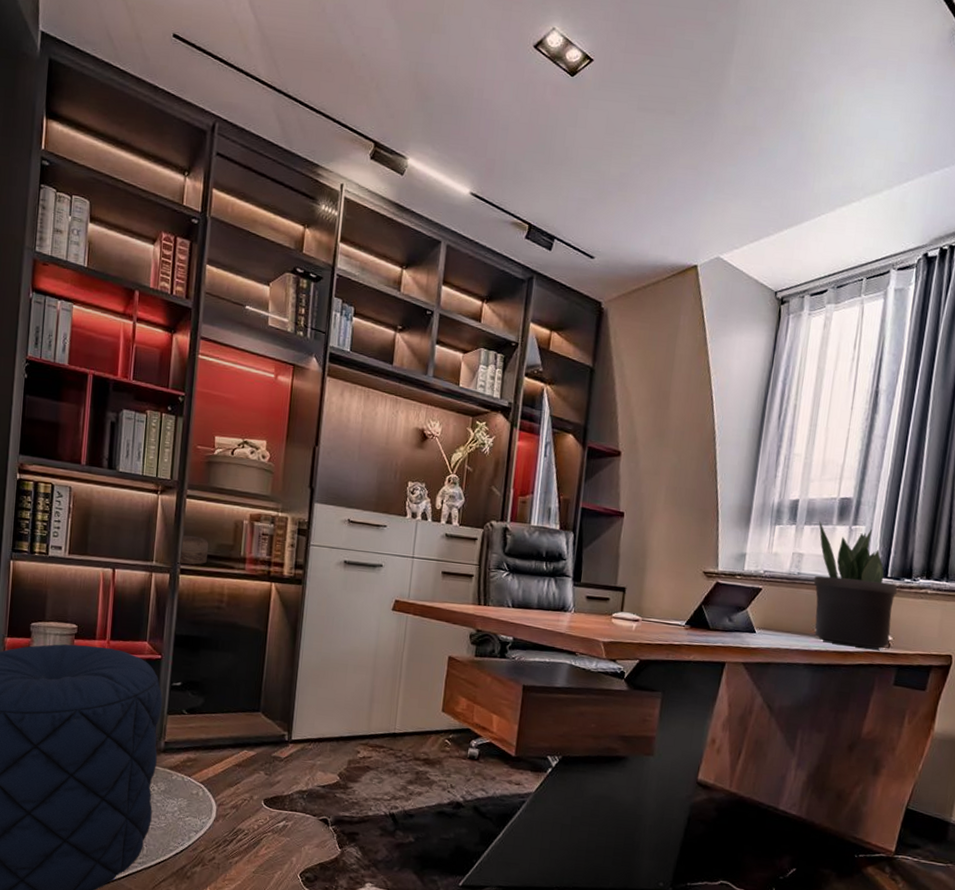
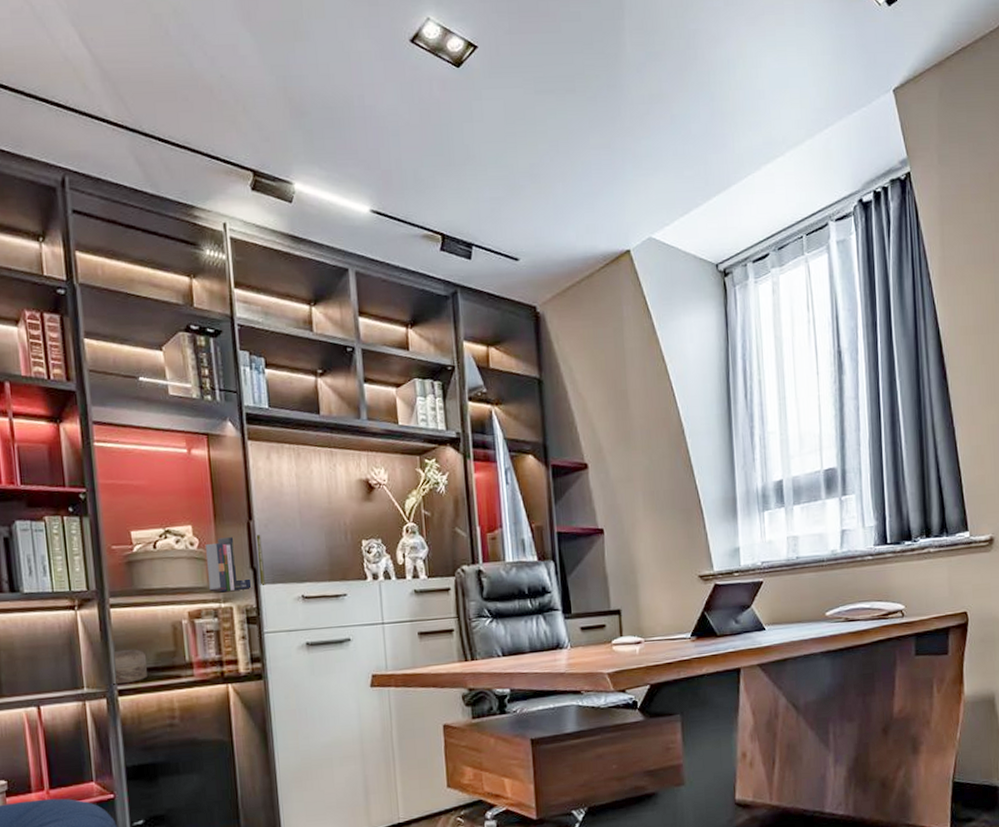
books: none [271,456,323,505] -> present [206,535,265,593]
planter: present [813,520,898,650] -> none [807,497,902,625]

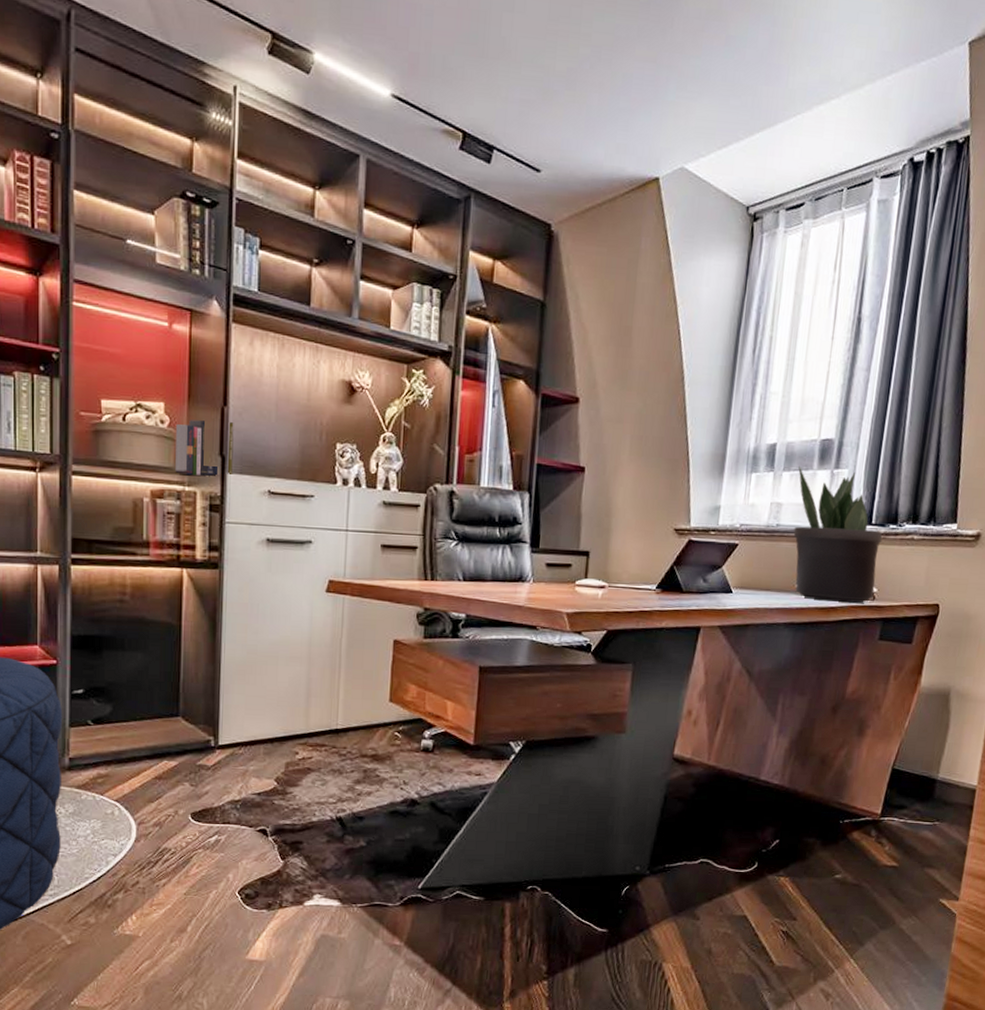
decorative box: present [113,649,147,685] -> none [67,518,104,553]
planter: none [807,497,902,625] -> present [793,465,883,603]

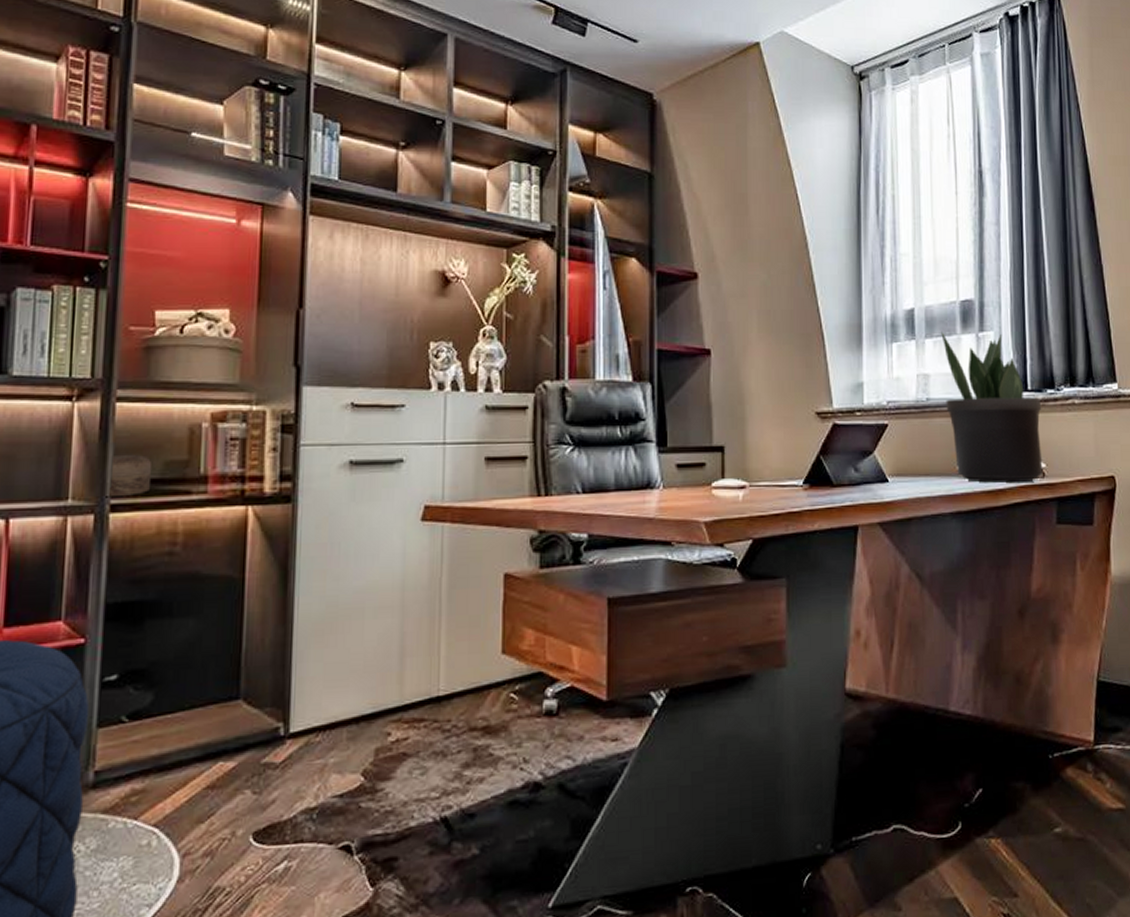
decorative box: none [67,518,104,553] -> present [106,454,153,498]
books: present [175,420,234,476] -> none [241,327,311,393]

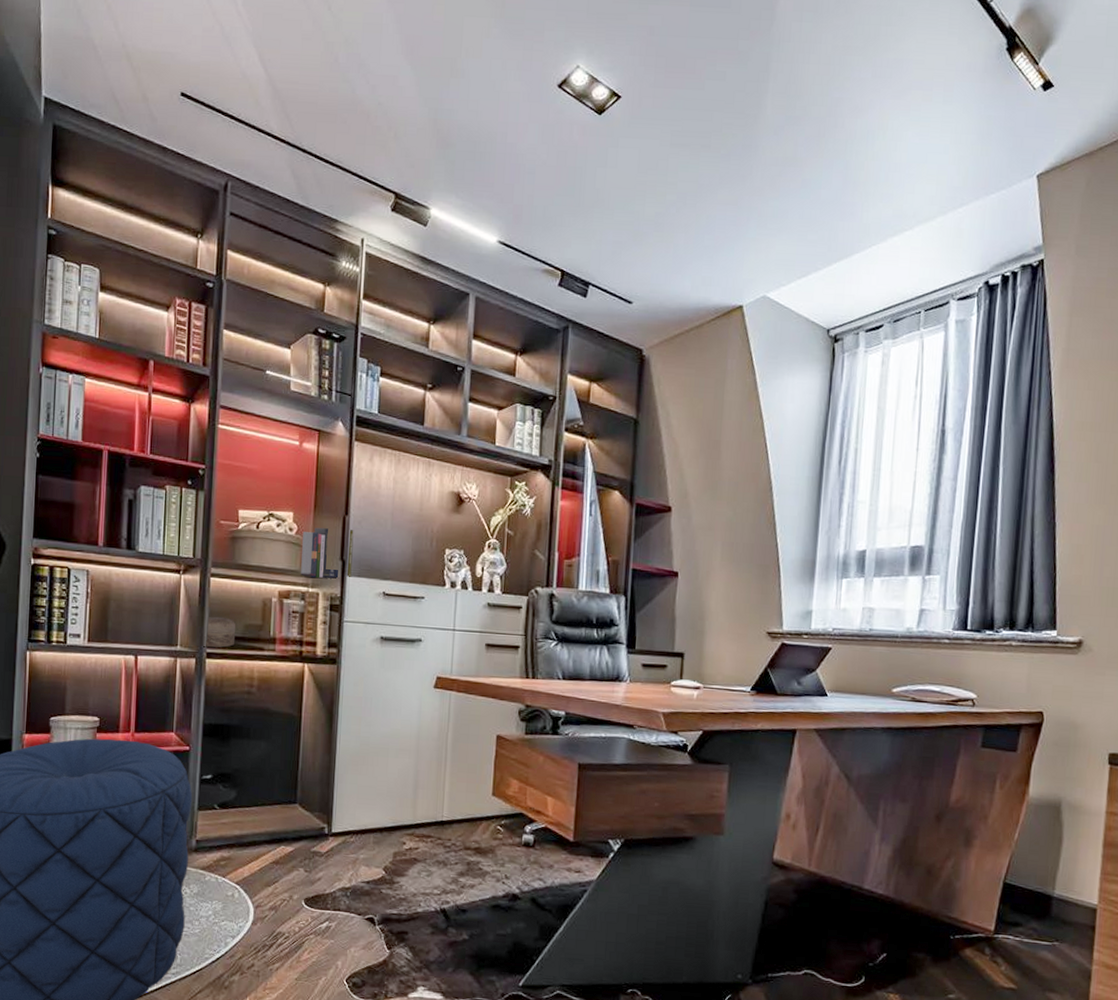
books: none [241,327,311,393] -> present [301,527,354,579]
planter: present [941,331,1043,483] -> none [887,571,979,709]

